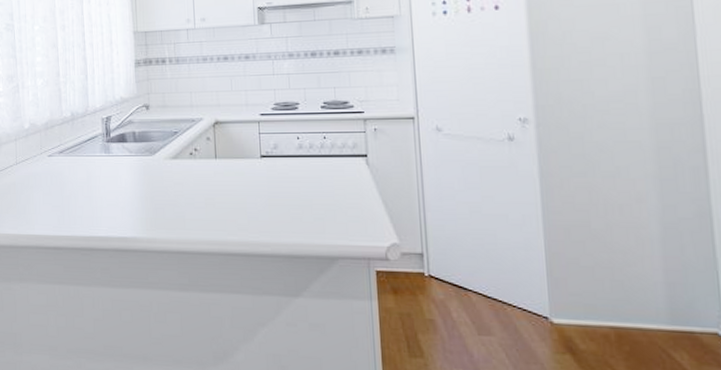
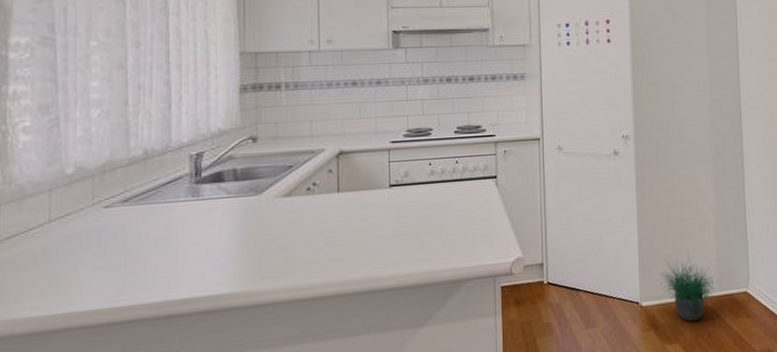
potted plant: none [577,270,667,356] -> present [659,254,717,322]

